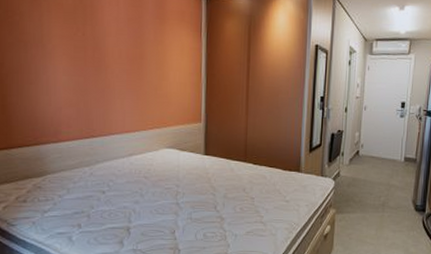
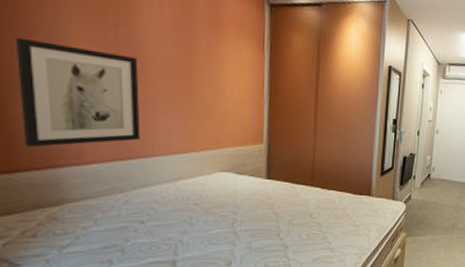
wall art: none [12,38,102,128] -> present [15,37,140,147]

